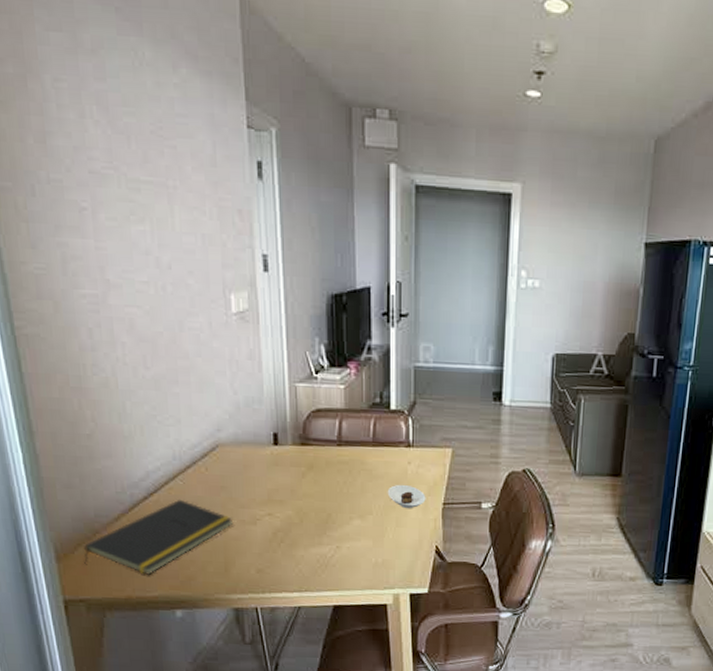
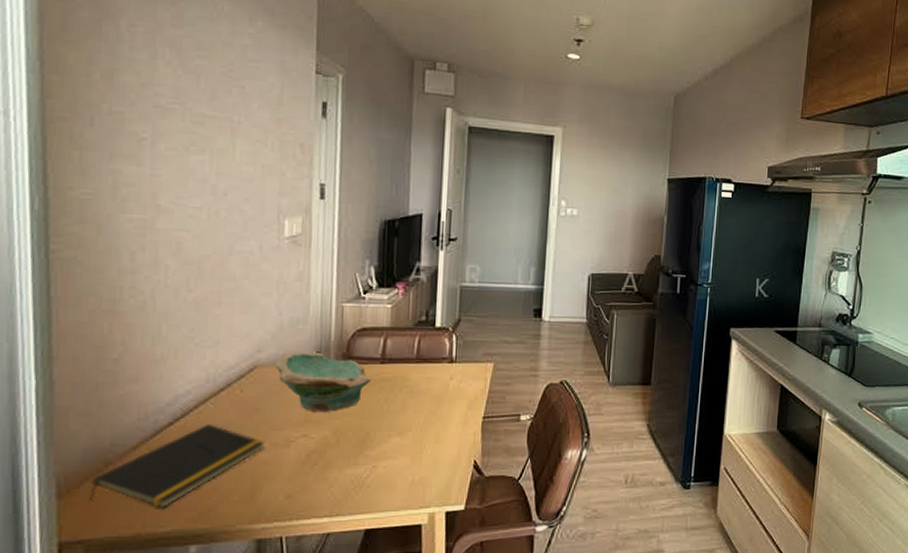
bowl: none [236,432,330,492] -> present [276,352,372,412]
saucer: present [387,484,426,509] -> none [428,399,467,424]

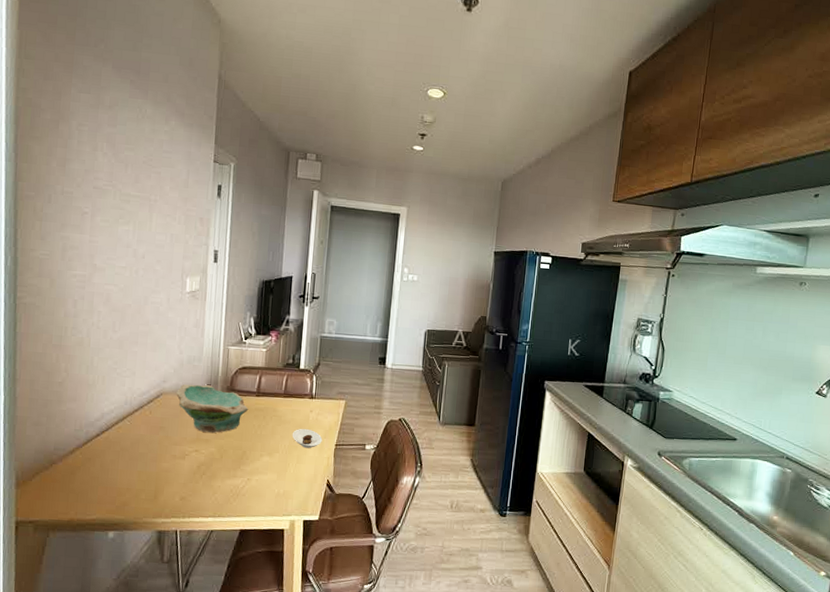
notepad: present [90,423,265,508] -> none [38,436,167,500]
saucer: none [428,399,467,424] -> present [292,428,323,449]

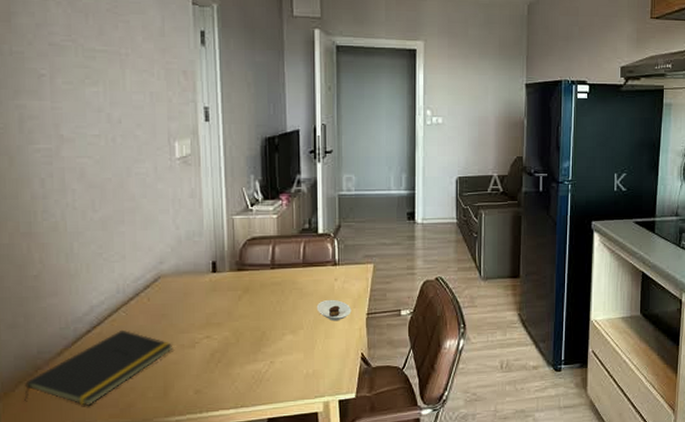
notepad: none [38,436,167,500] -> present [24,329,173,406]
bowl: present [176,384,249,433] -> none [177,261,264,315]

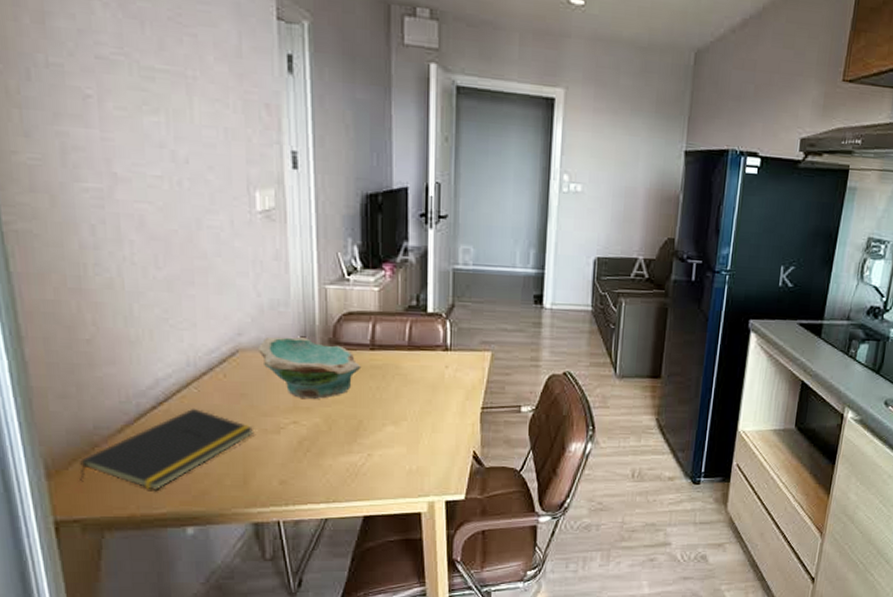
bowl: none [177,261,264,315] -> present [258,336,362,399]
saucer: present [316,299,352,321] -> none [423,388,464,414]

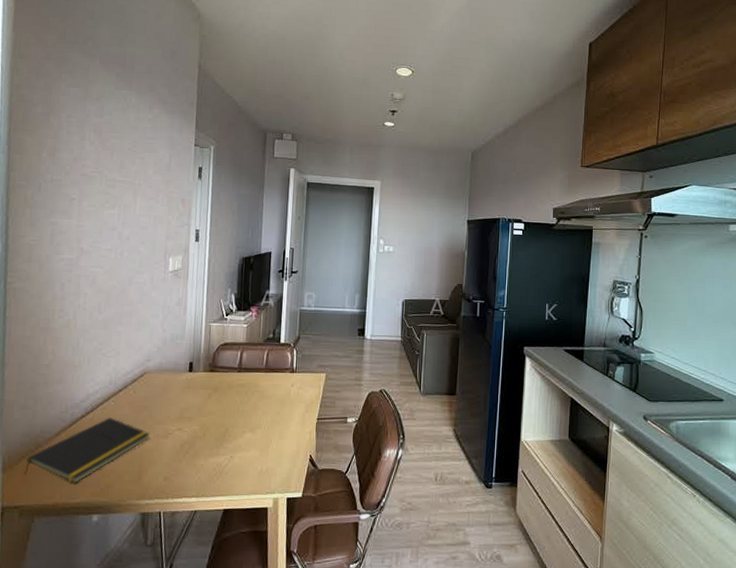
bowl: present [258,336,362,399] -> none [160,362,231,410]

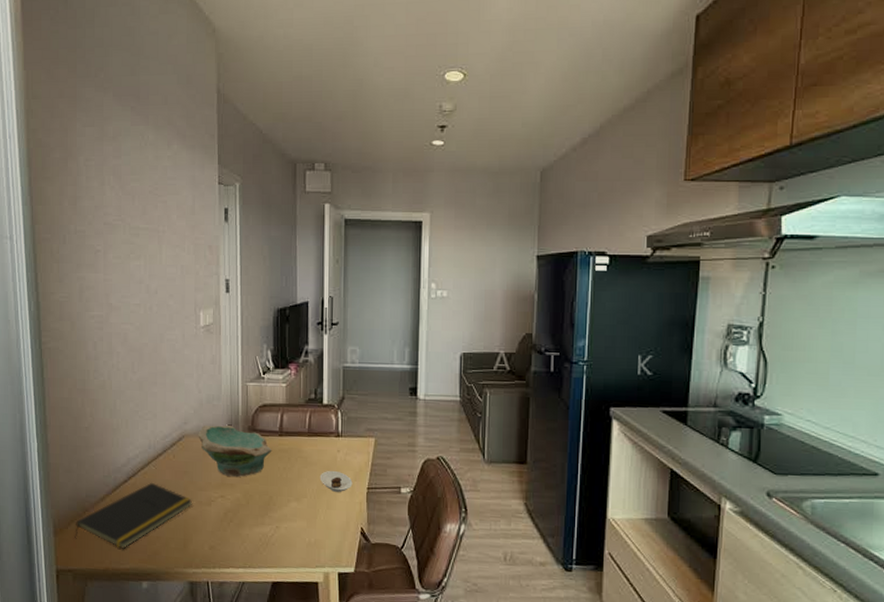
bowl: none [160,362,231,410] -> present [198,424,272,477]
saucer: none [273,403,304,424] -> present [319,470,353,493]

